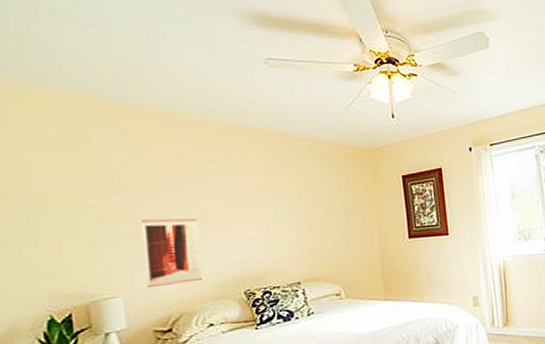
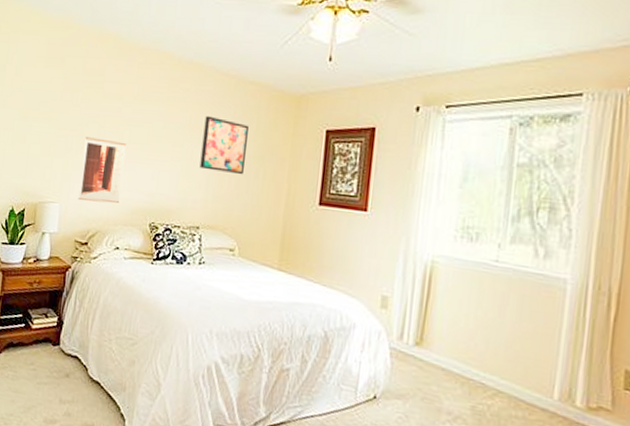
wall art: none [283,178,334,229] -> present [199,115,249,175]

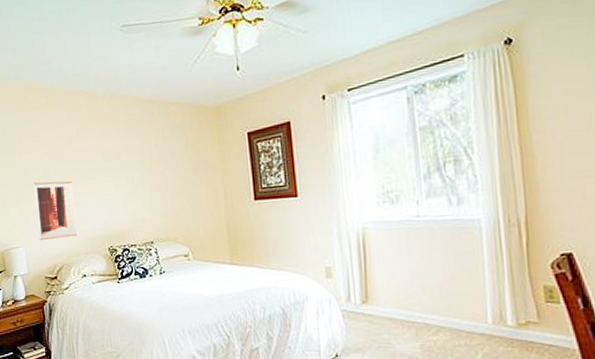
wall art: present [199,115,249,175] -> none [137,141,182,190]

